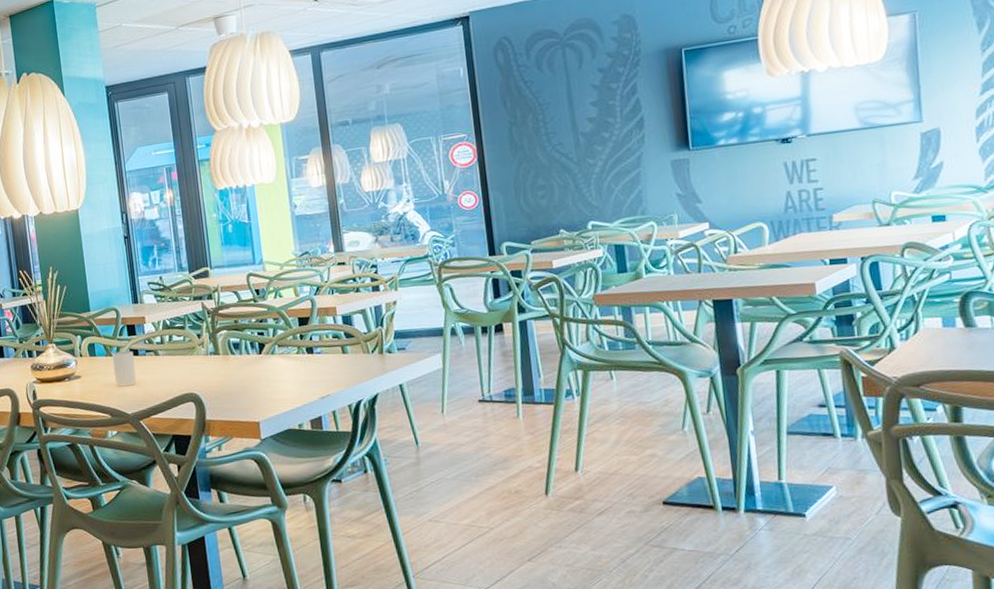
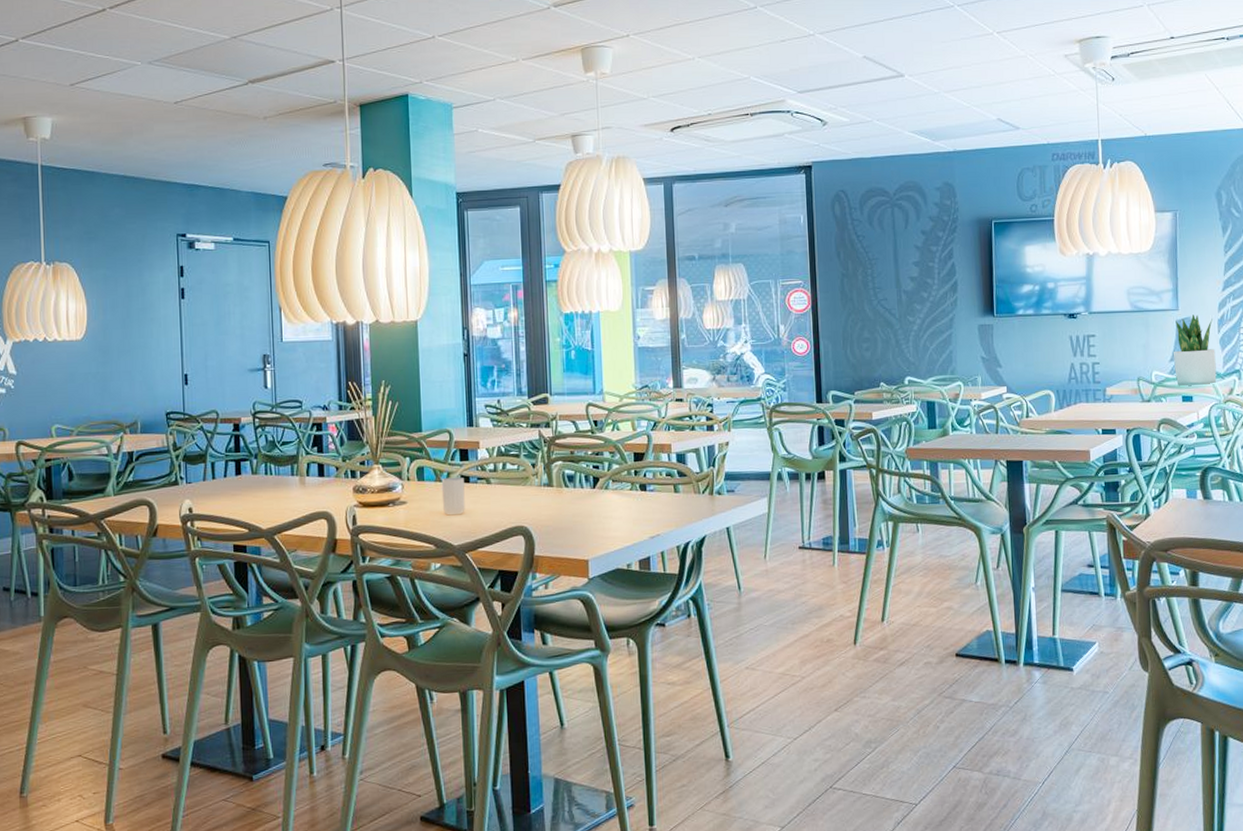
planter: none [918,124,977,206] -> present [1174,314,1217,387]

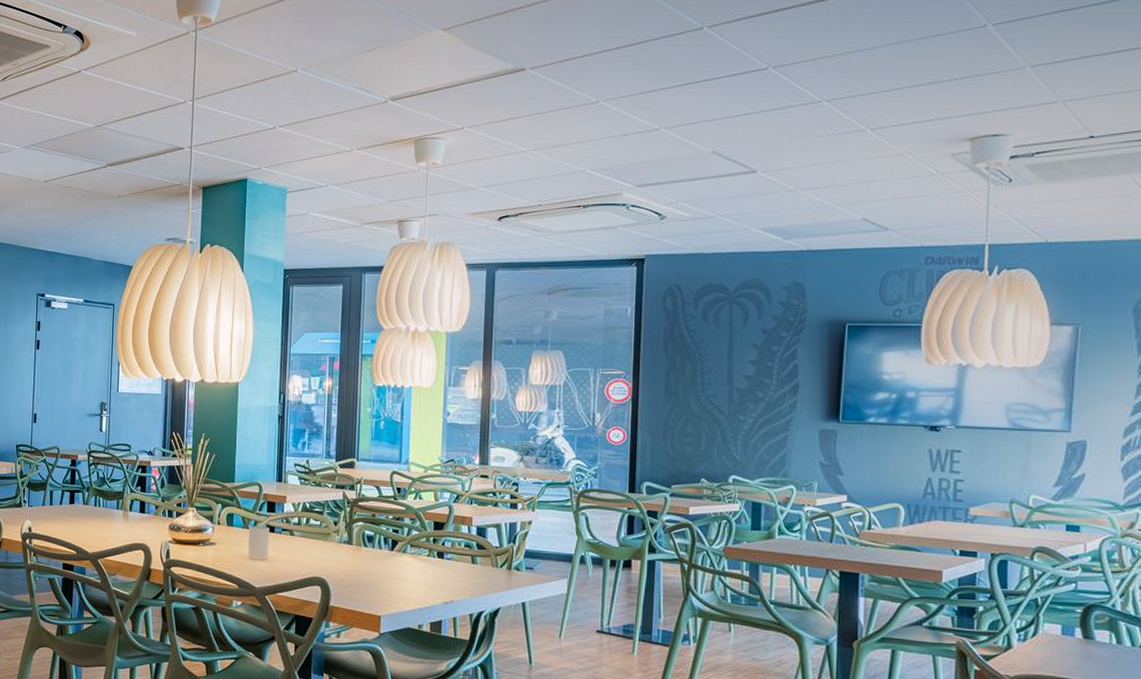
planter: present [1174,314,1217,387] -> none [1059,438,1115,517]

